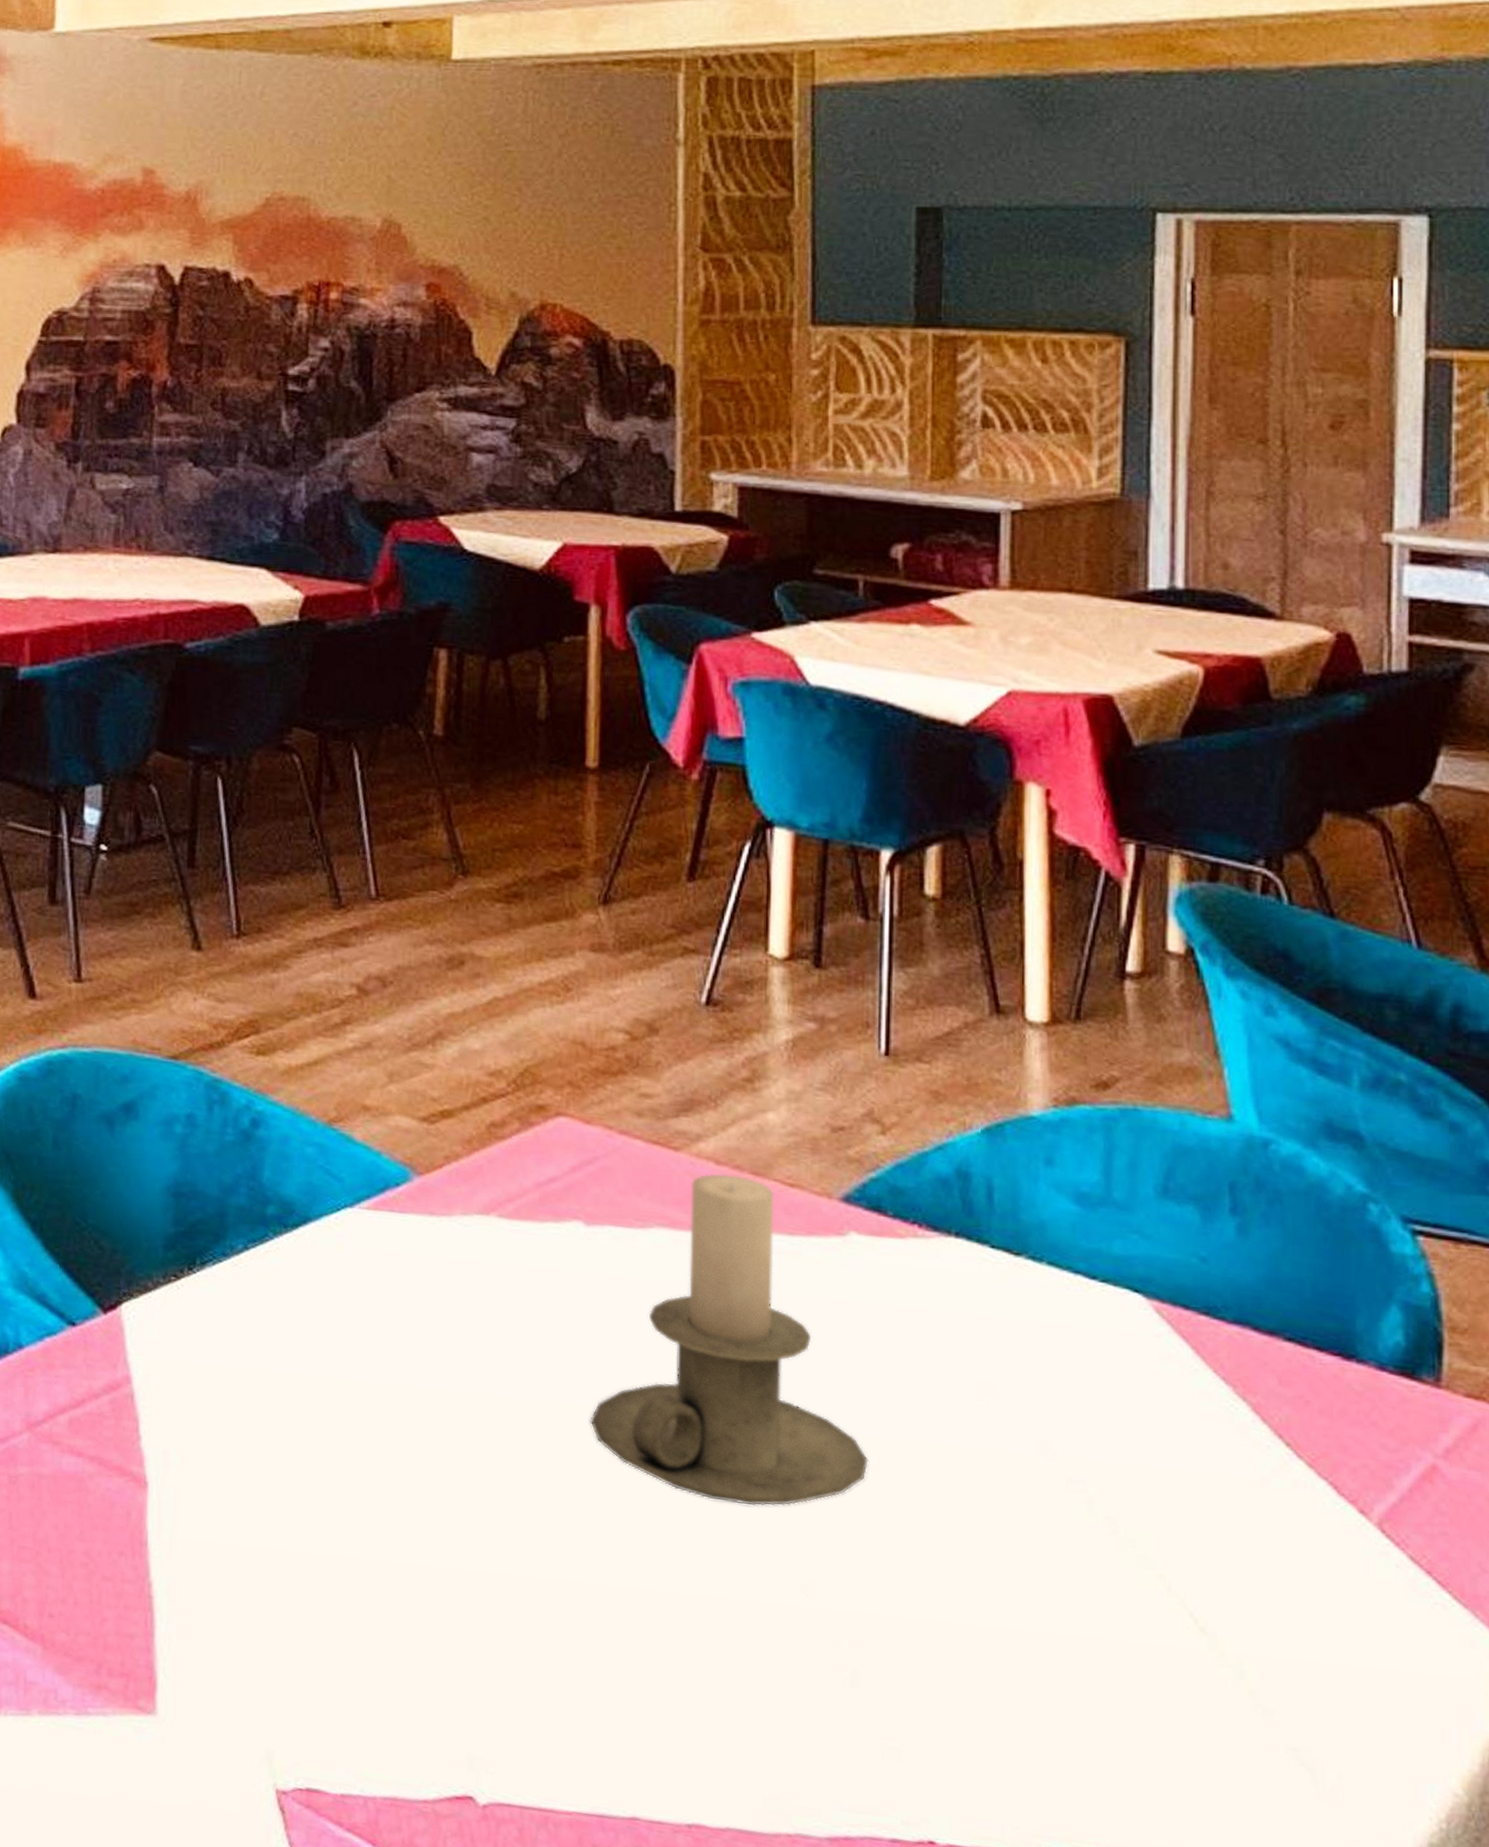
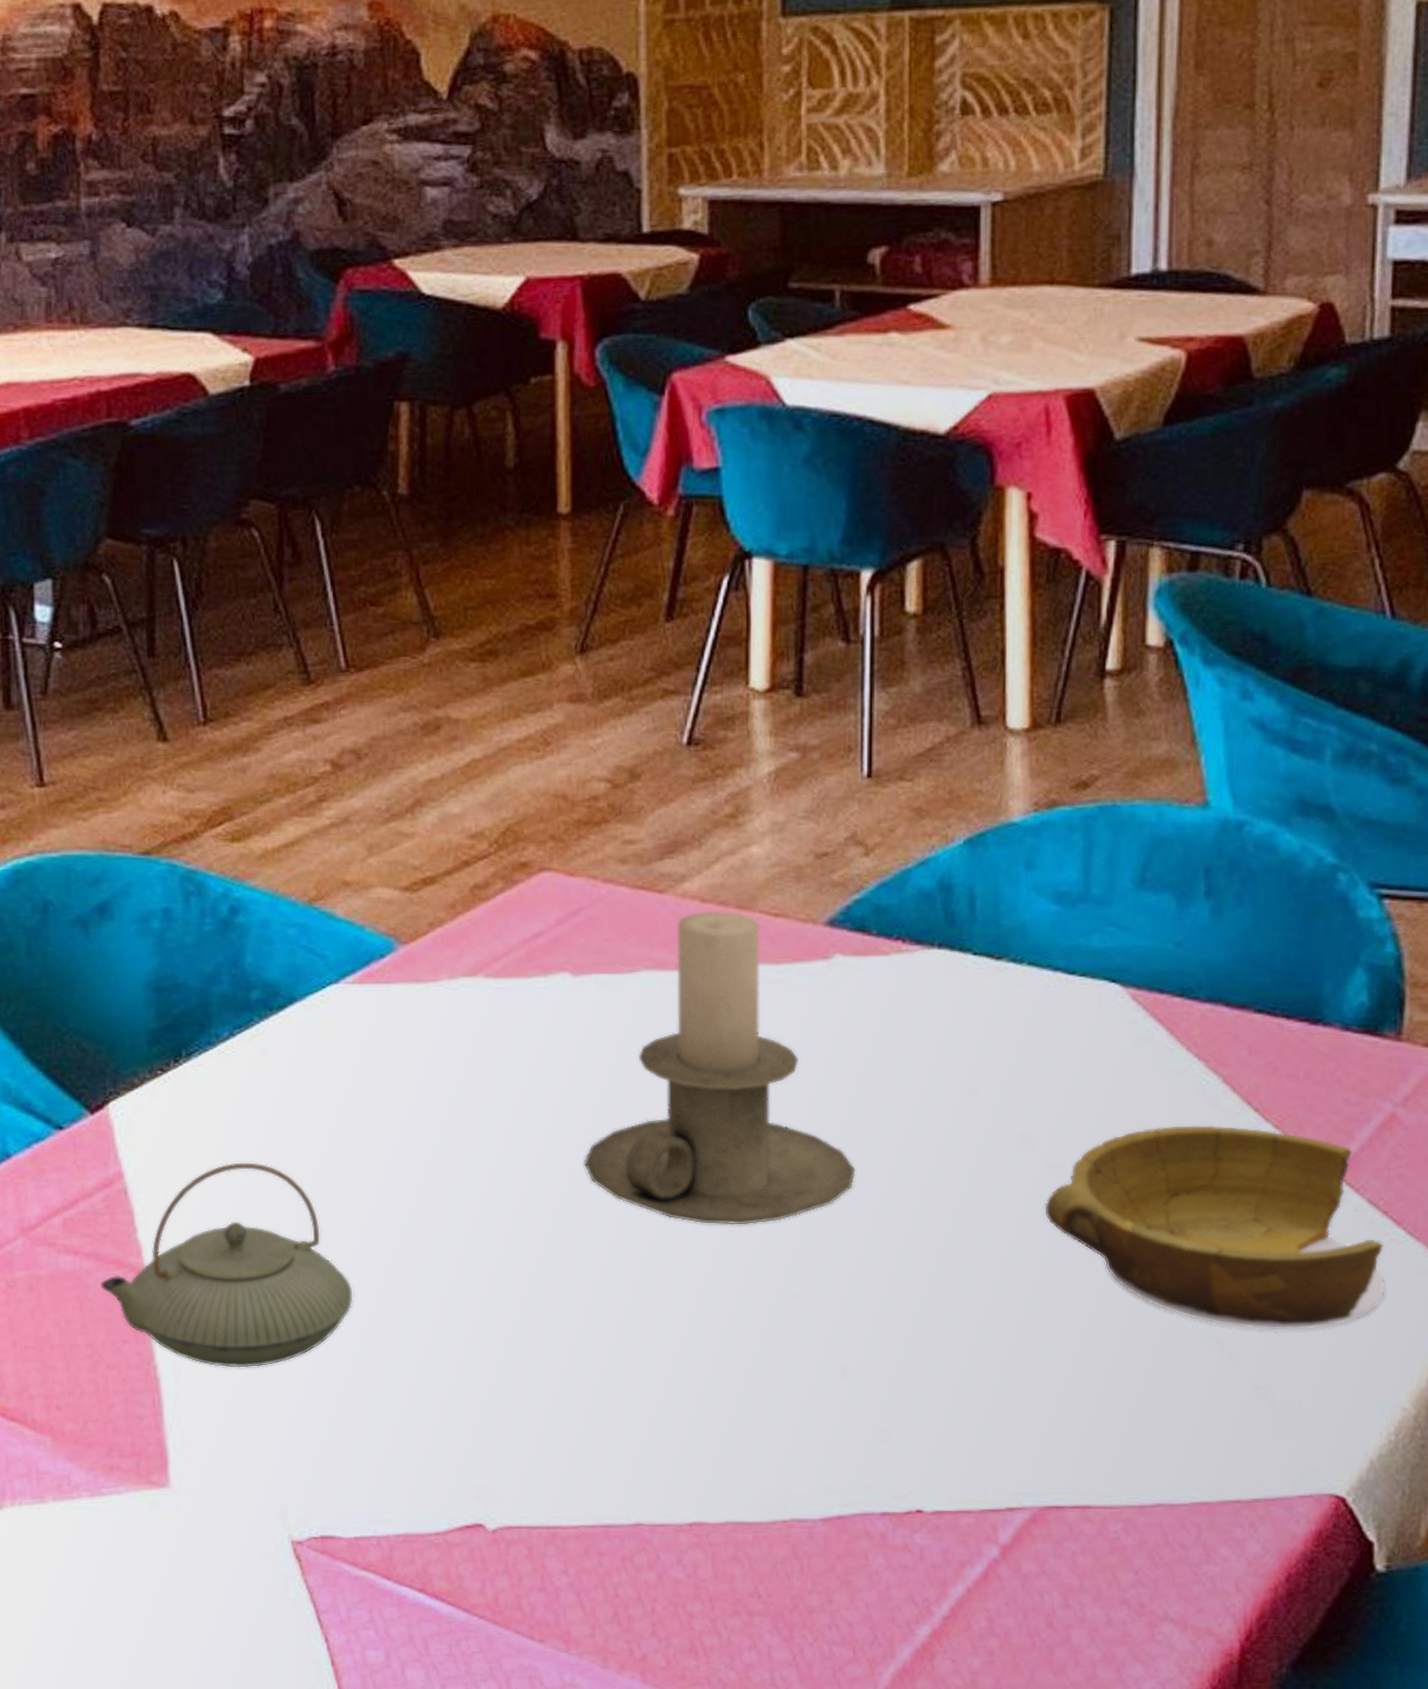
teapot: none [101,1379,352,1597] -> present [100,1162,353,1368]
bowl: none [1065,1451,1432,1693] -> present [1045,1125,1386,1331]

